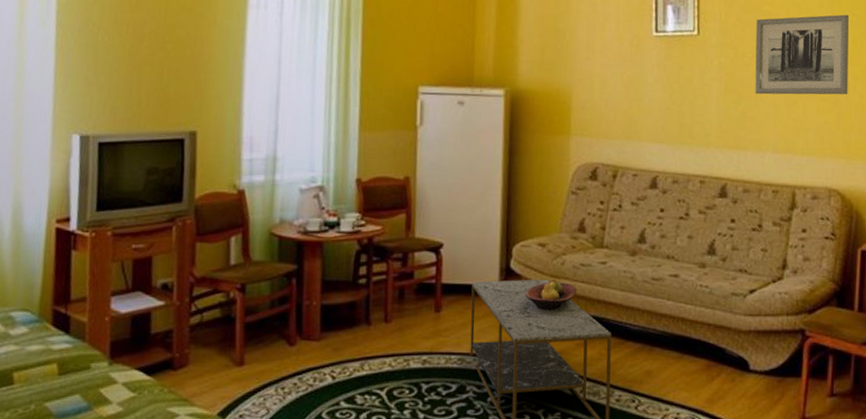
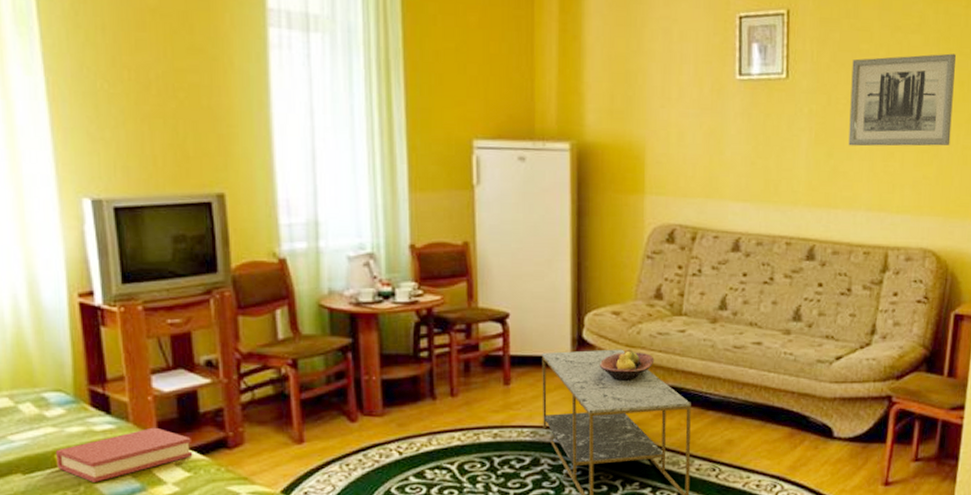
hardback book: none [13,347,140,401] -> present [55,427,193,482]

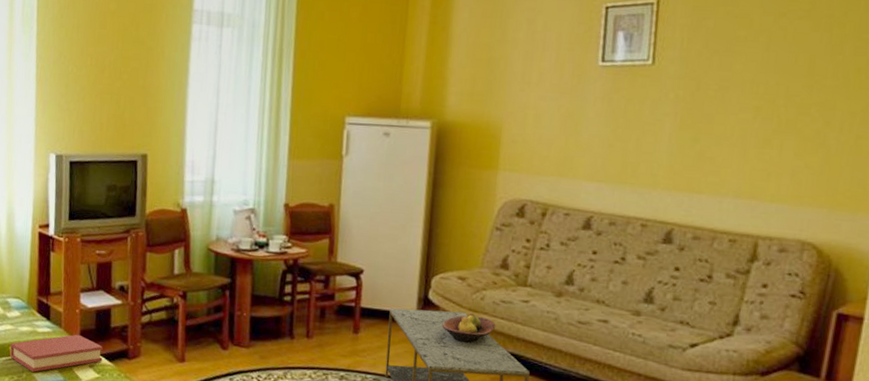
wall art: present [848,53,956,147] -> none [717,39,852,135]

